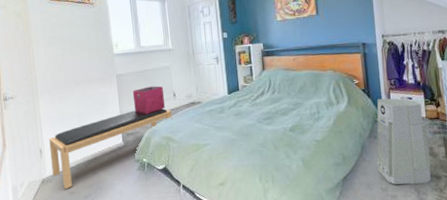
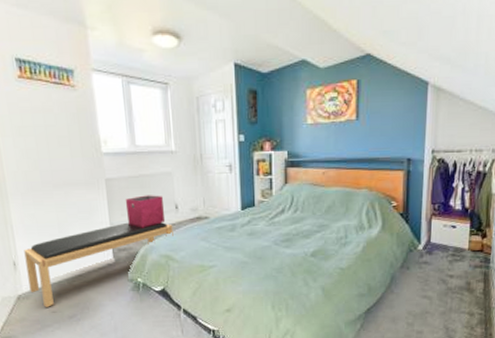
air purifier: present [377,98,431,185] -> none [406,225,469,321]

